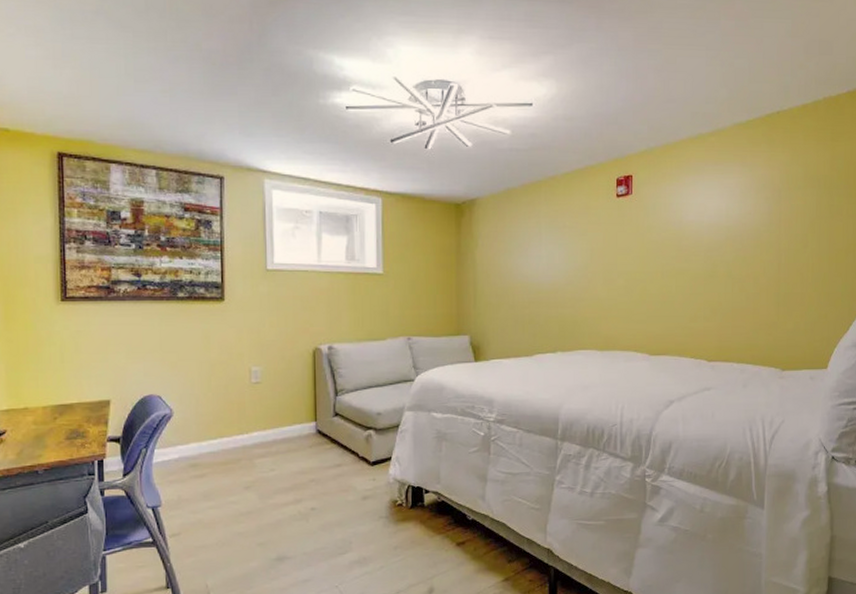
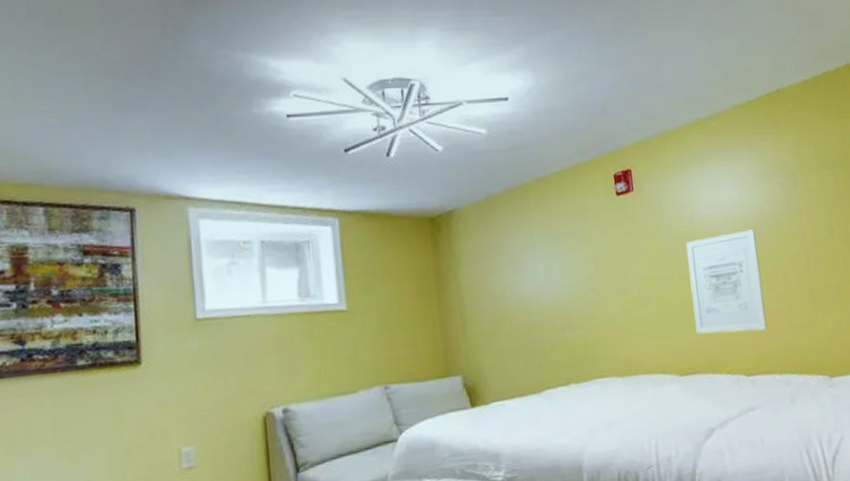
wall art: none [669,237,736,325] -> present [686,229,767,335]

